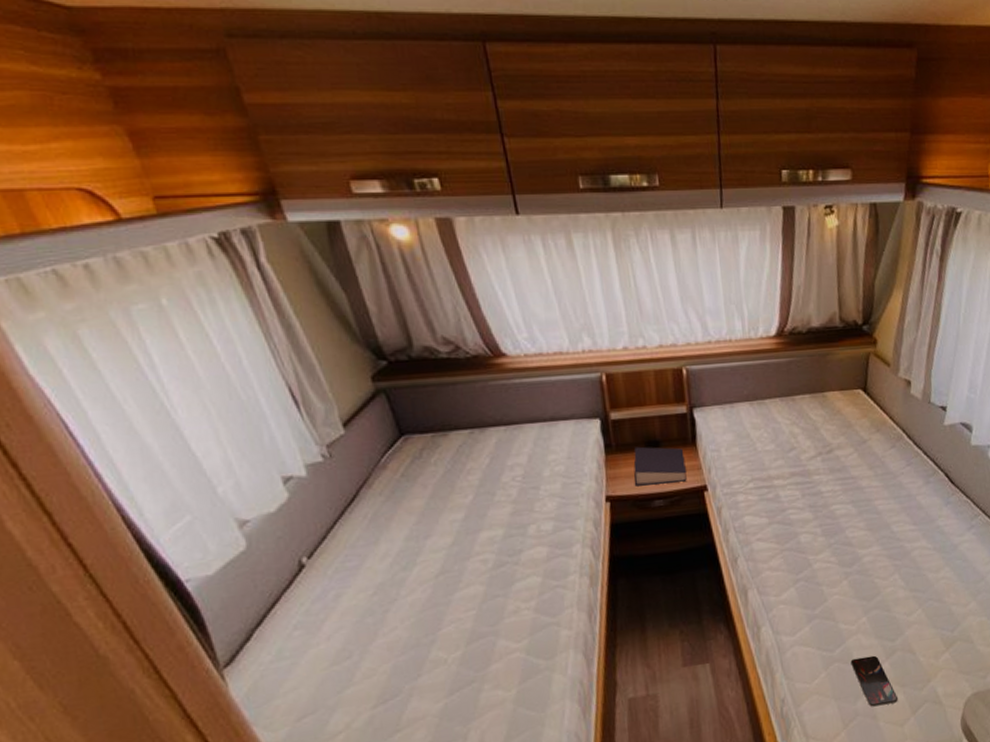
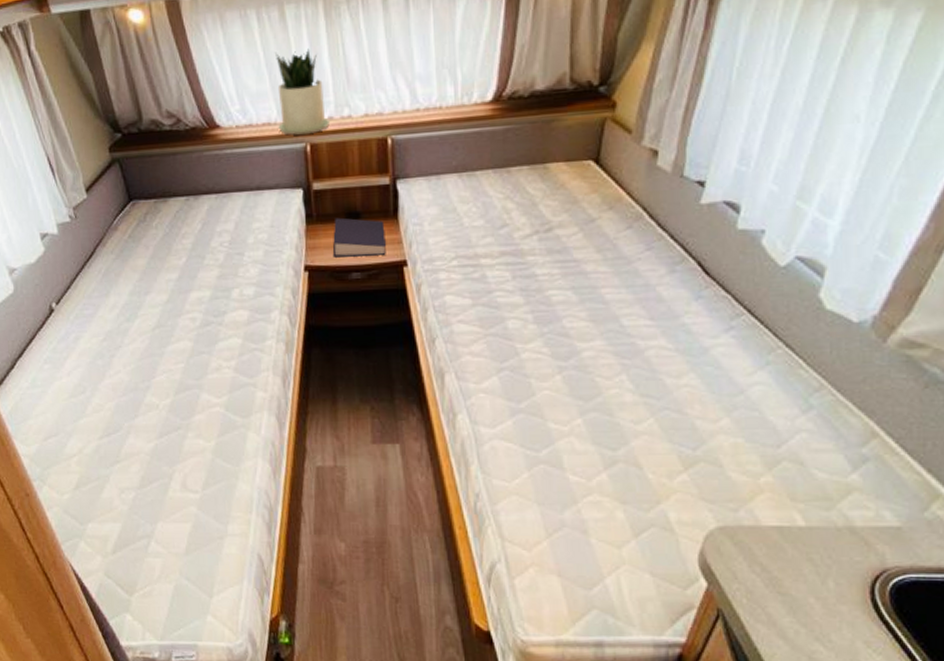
planter: none [564,278,626,365] -> present [275,48,331,135]
smartphone: present [850,655,898,707] -> none [559,463,615,521]

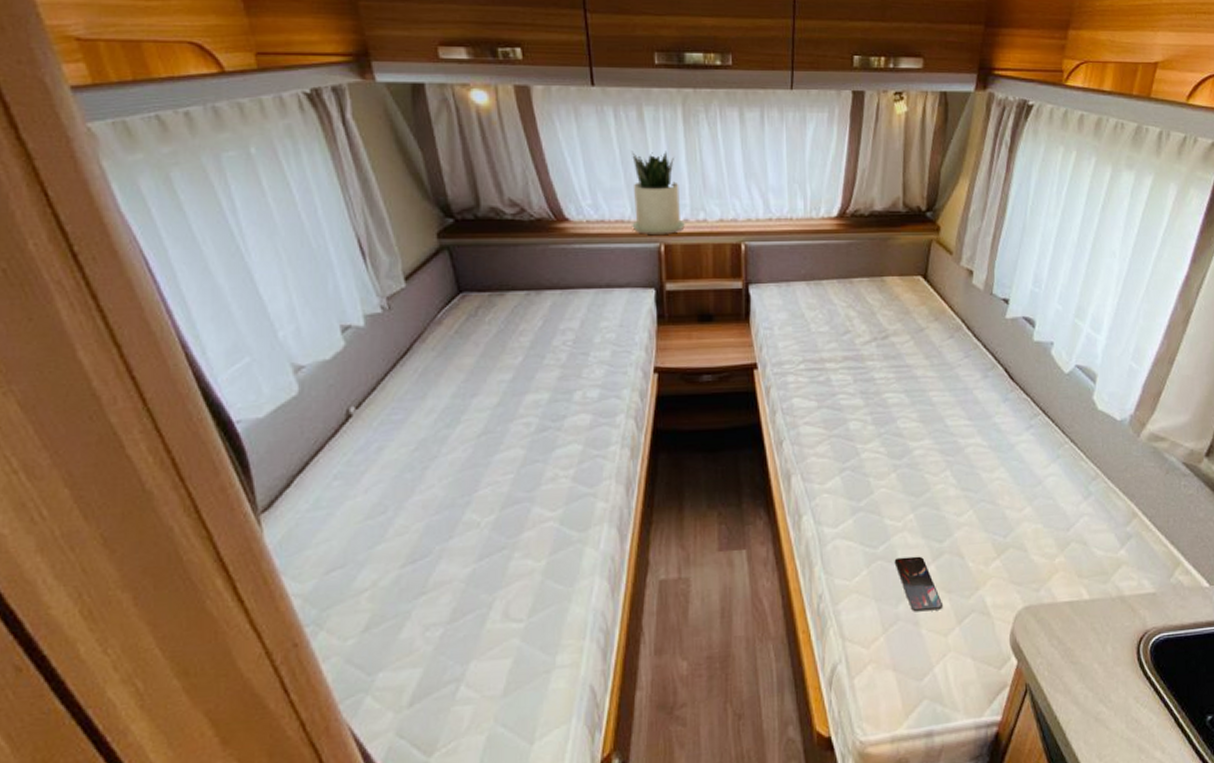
book: present [332,217,386,258] -> none [683,319,737,359]
smartphone: none [559,463,615,521] -> present [894,556,942,612]

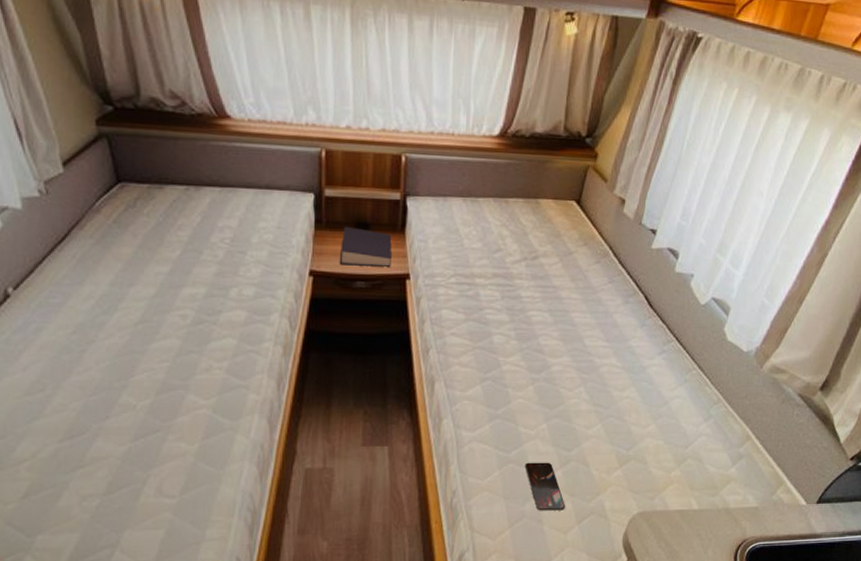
planter: present [632,151,686,234] -> none [294,51,348,140]
book: none [683,319,737,359] -> present [339,226,392,267]

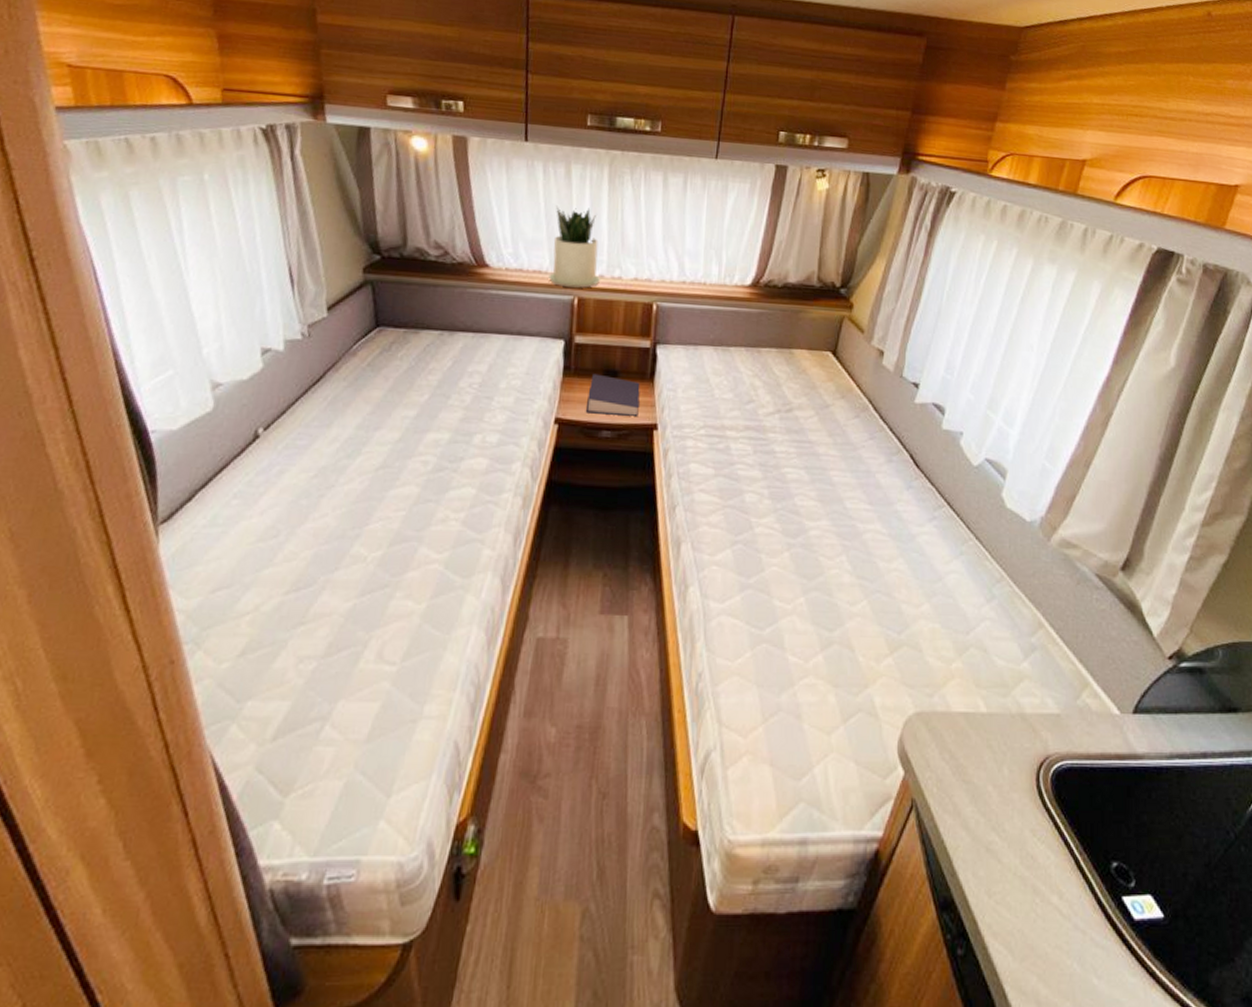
planter: none [294,51,348,140] -> present [548,205,601,288]
smartphone: present [525,462,565,511] -> none [780,642,828,705]

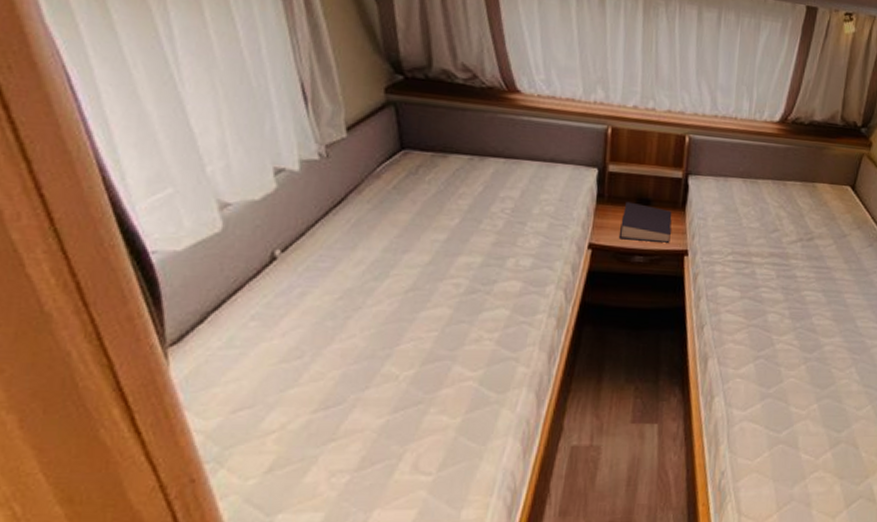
planter: present [548,205,601,288] -> none [582,33,635,118]

